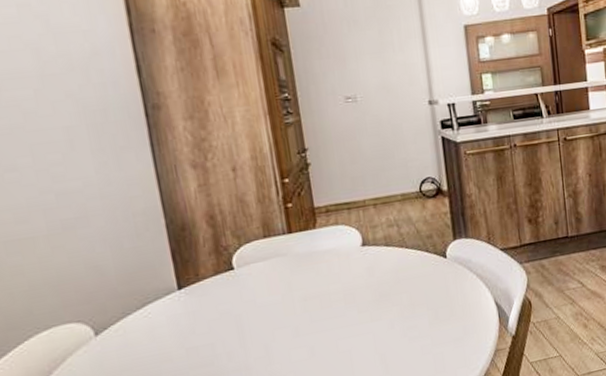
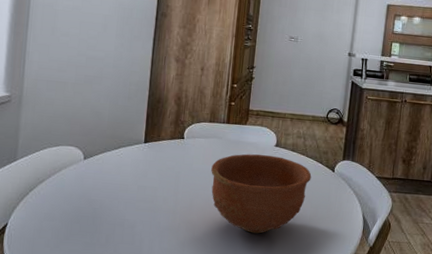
bowl: none [282,257,419,365] -> present [211,154,312,234]

